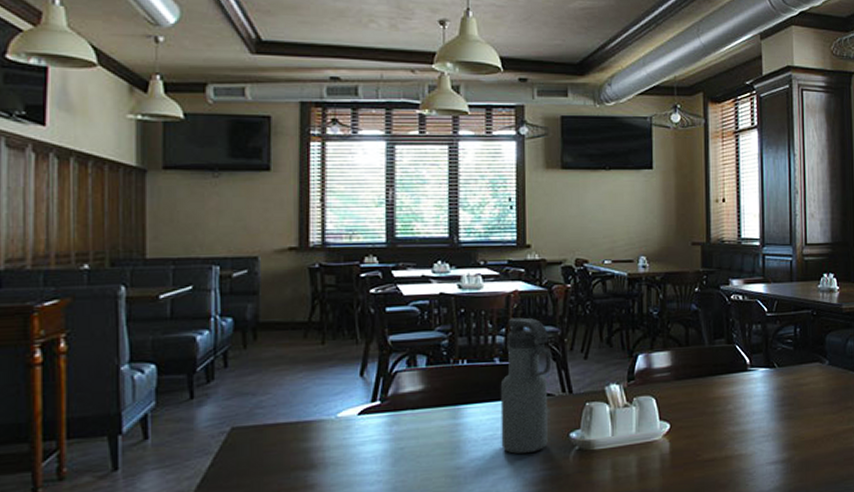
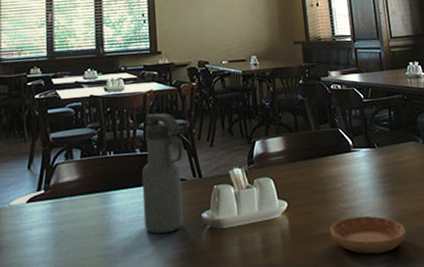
saucer: none [716,441,799,482] -> present [330,215,406,254]

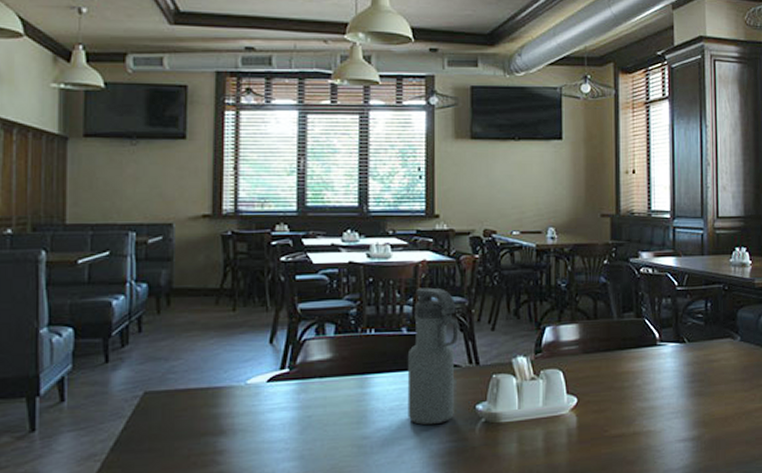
saucer: present [330,215,406,254] -> none [624,417,709,460]

